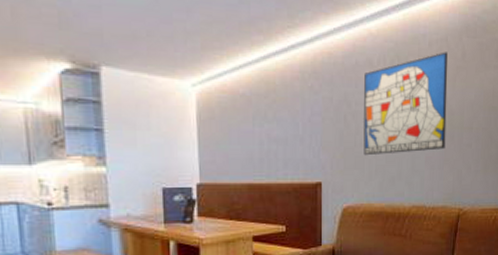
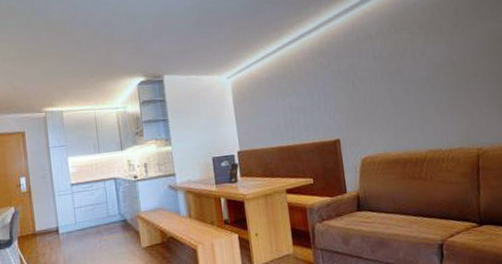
wall art: present [363,52,448,156] -> none [365,14,453,112]

